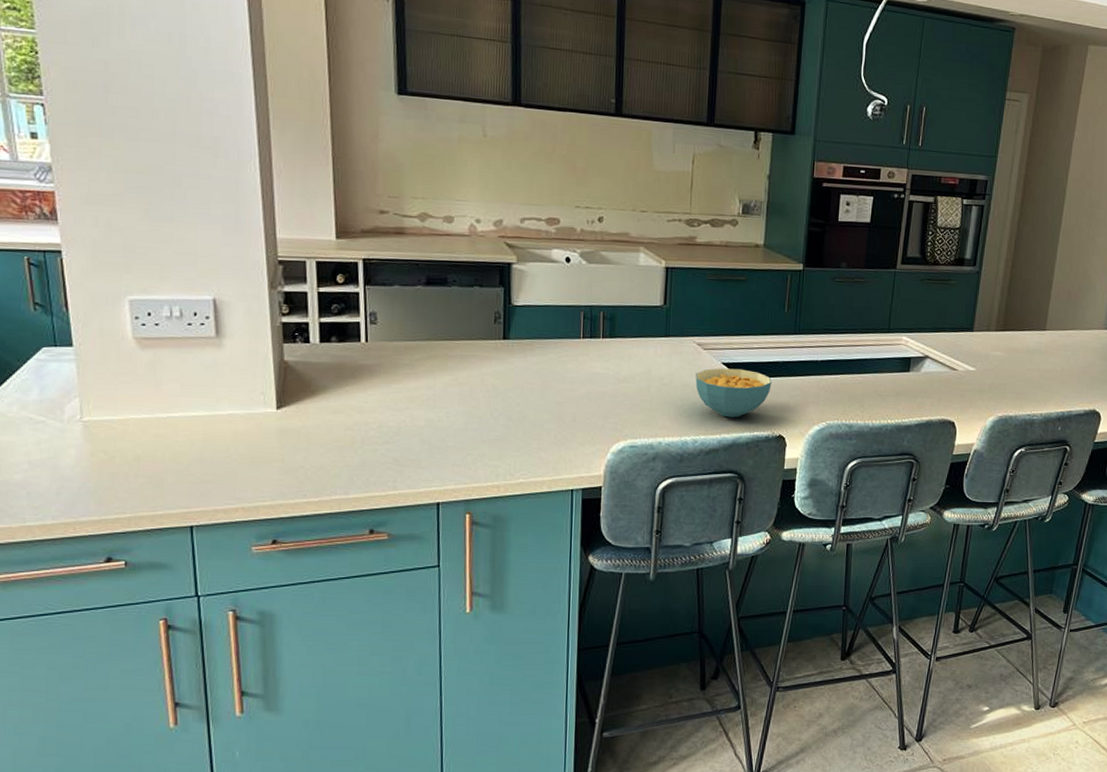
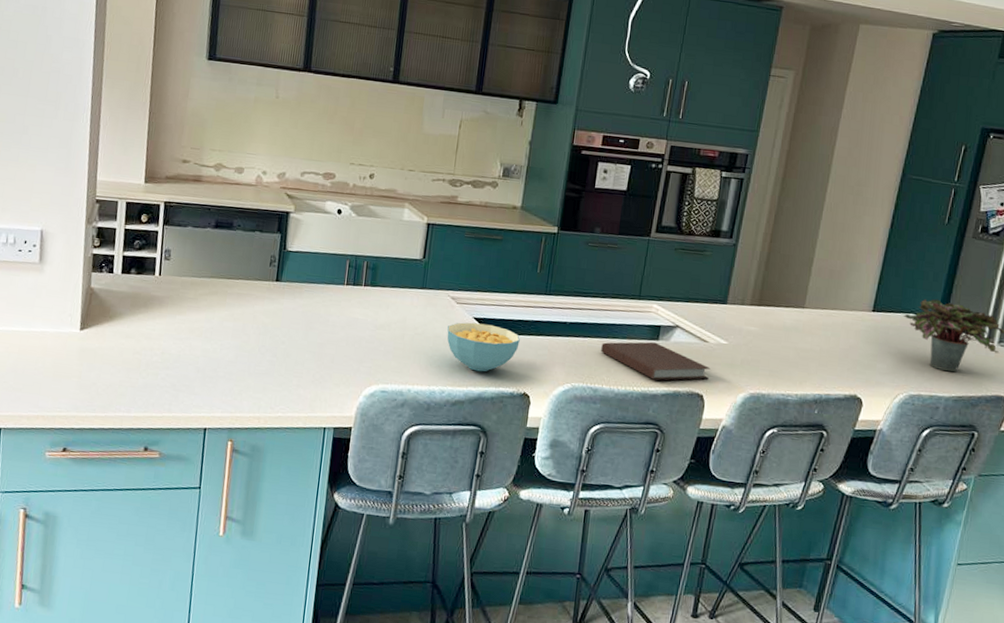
notebook: none [854,374,961,411] -> present [601,342,711,381]

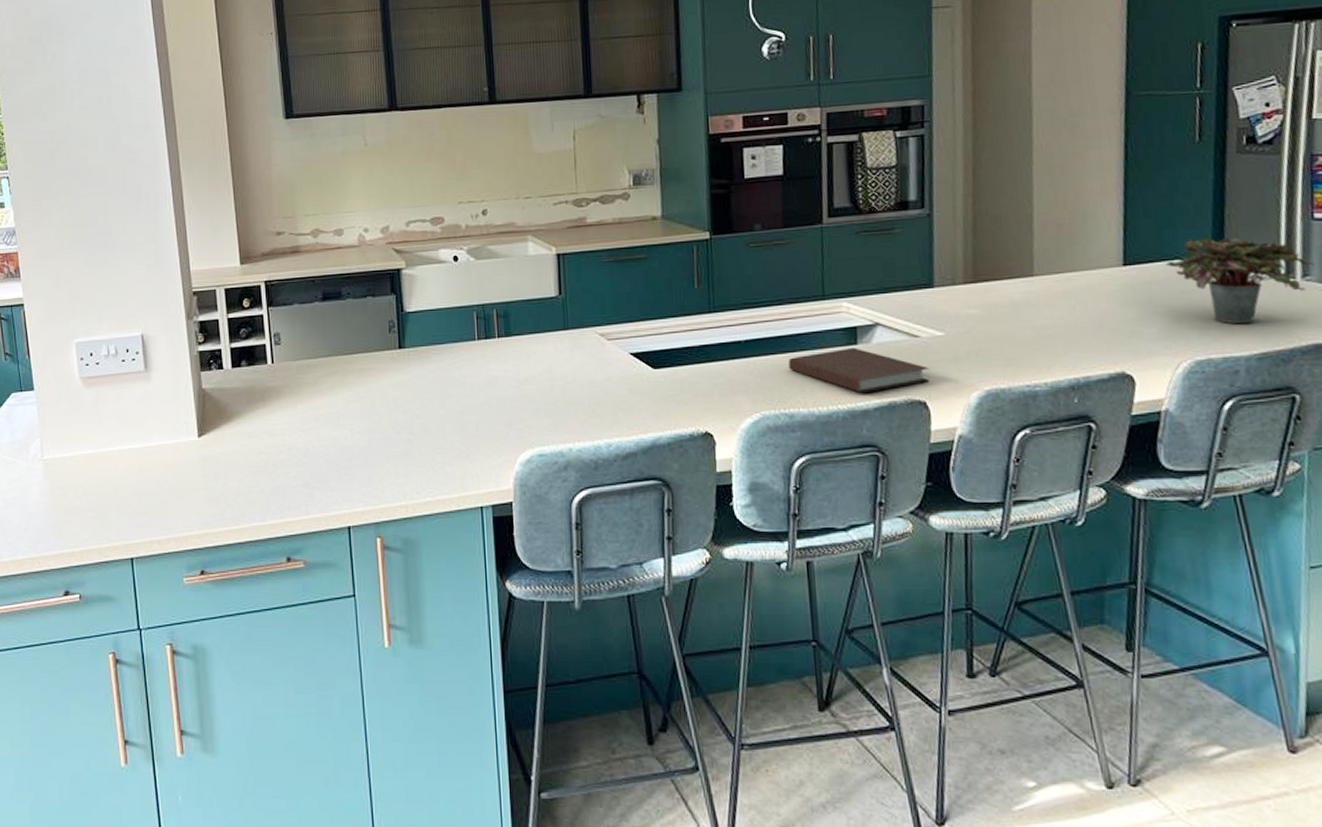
cereal bowl: present [447,322,520,372] -> none [602,358,690,415]

